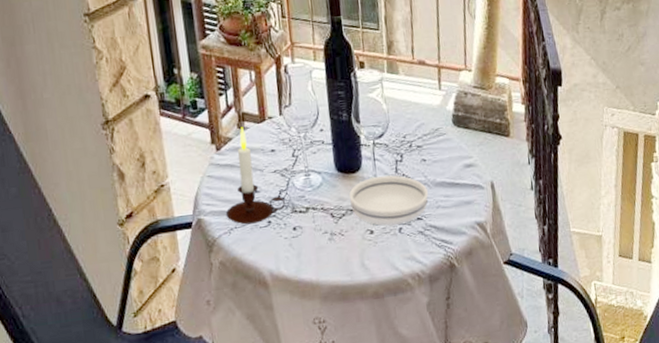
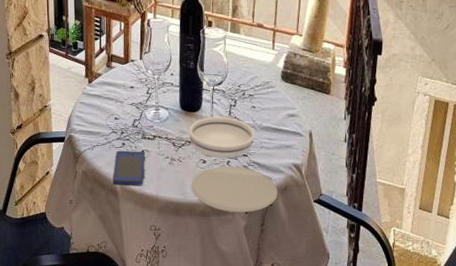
candle: present [225,127,285,225] -> none [91,66,137,144]
mobile phone: none [259,228,301,275] -> present [112,151,145,186]
plate: none [359,232,463,290] -> present [192,166,278,214]

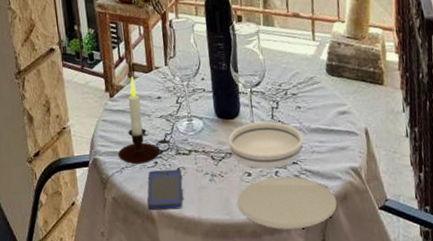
candle: none [91,66,137,144] -> present [117,76,170,165]

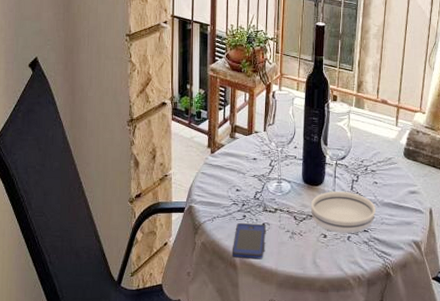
candle: present [117,76,170,165] -> none [211,137,259,216]
plate: present [237,176,337,231] -> none [312,241,397,289]

